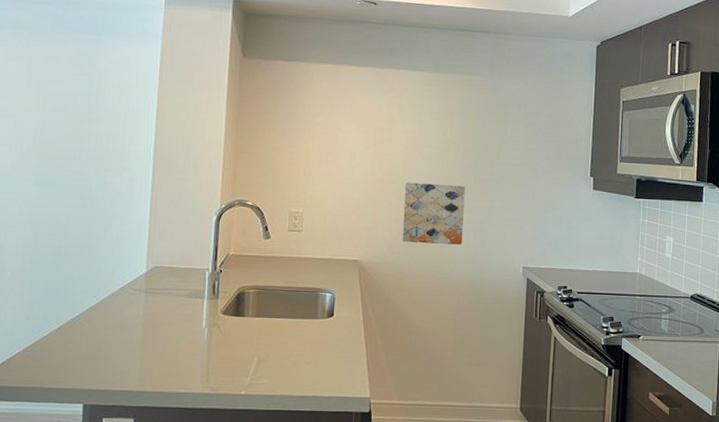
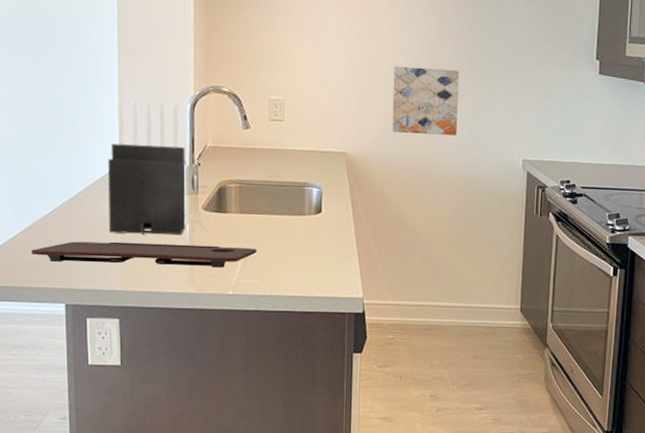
cutting board: none [54,343,271,369] -> present [30,241,257,268]
knife block: none [131,212,209,337] -> present [108,99,186,235]

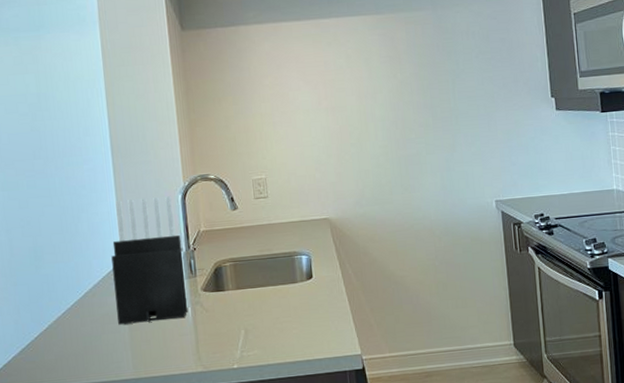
cutting board: present [30,241,257,268] -> none [48,321,257,360]
wall art: present [392,66,459,136] -> none [363,126,430,193]

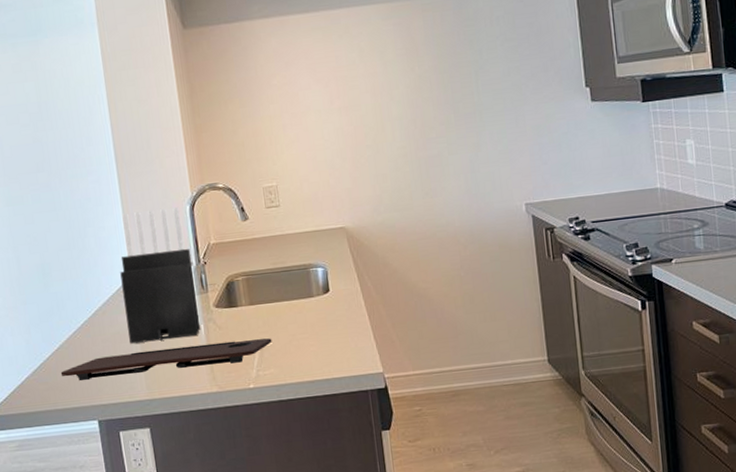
cutting board: none [48,321,257,360] -> present [60,338,272,380]

